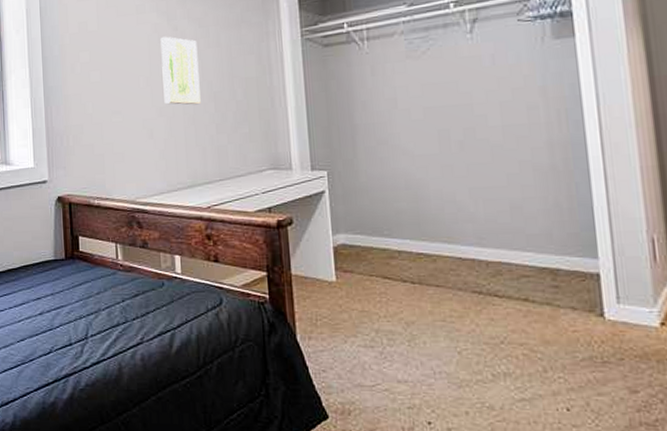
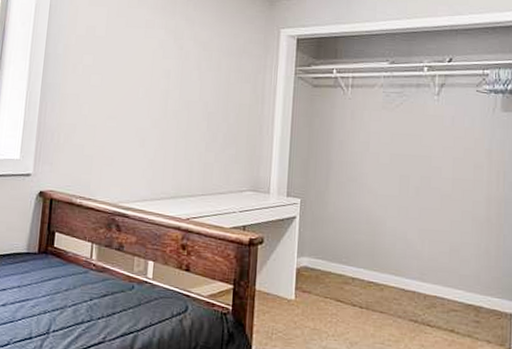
wall art: present [160,36,201,105] -> none [160,53,199,122]

